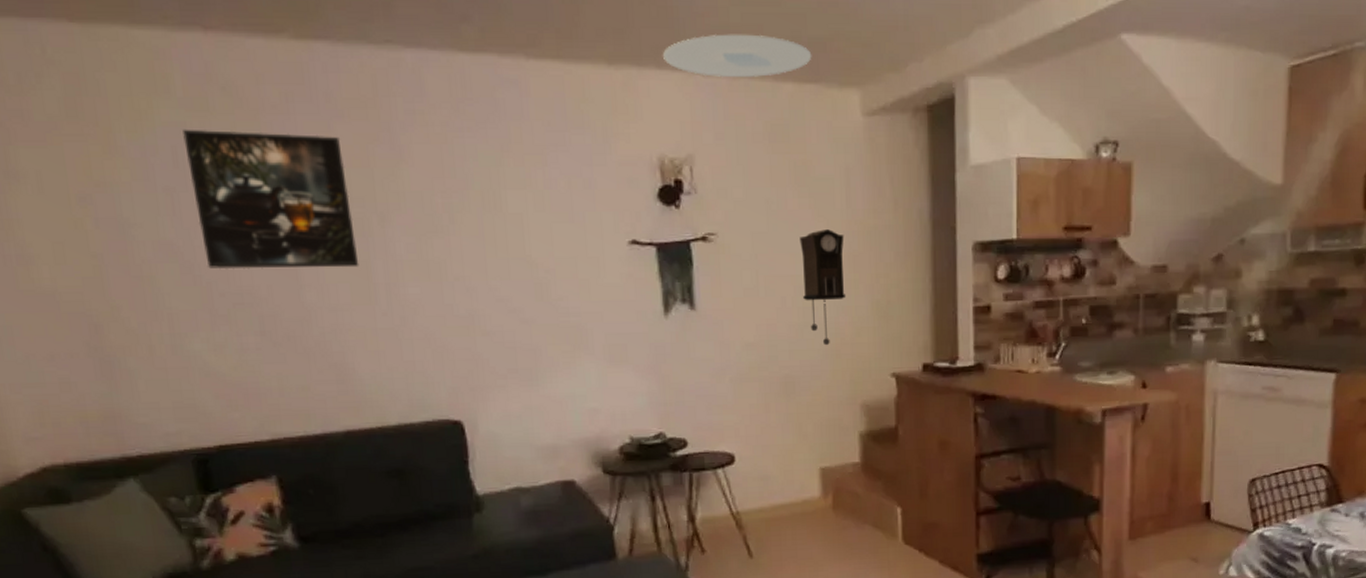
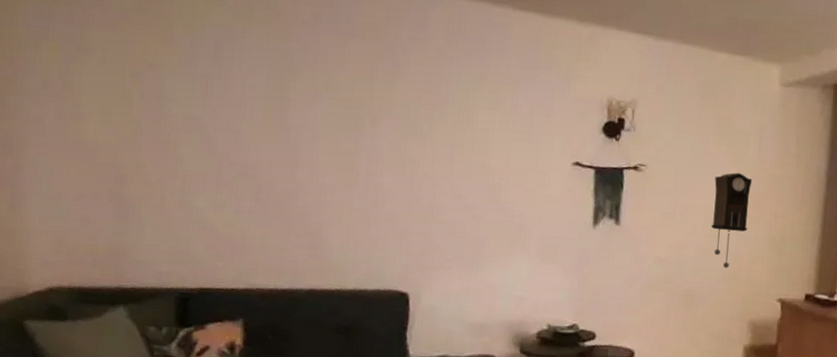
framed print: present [183,129,359,270] -> none [224,30,352,156]
ceiling light: present [662,34,812,78] -> none [623,9,745,46]

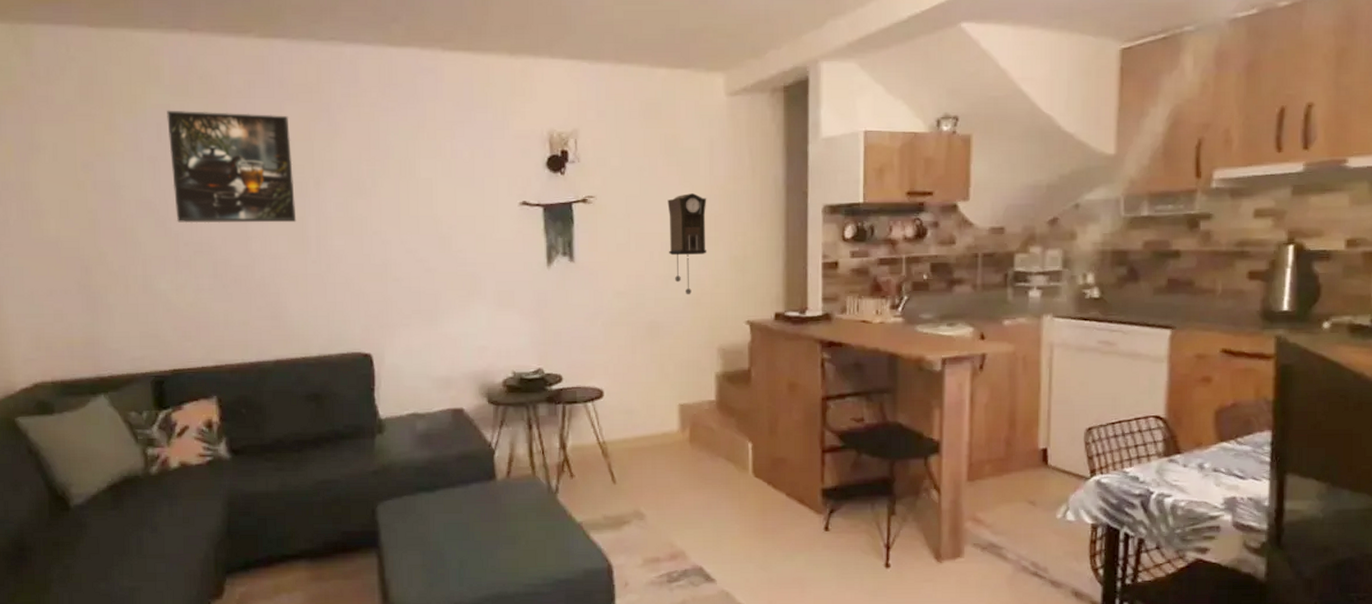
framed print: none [224,30,352,156] -> present [167,110,297,224]

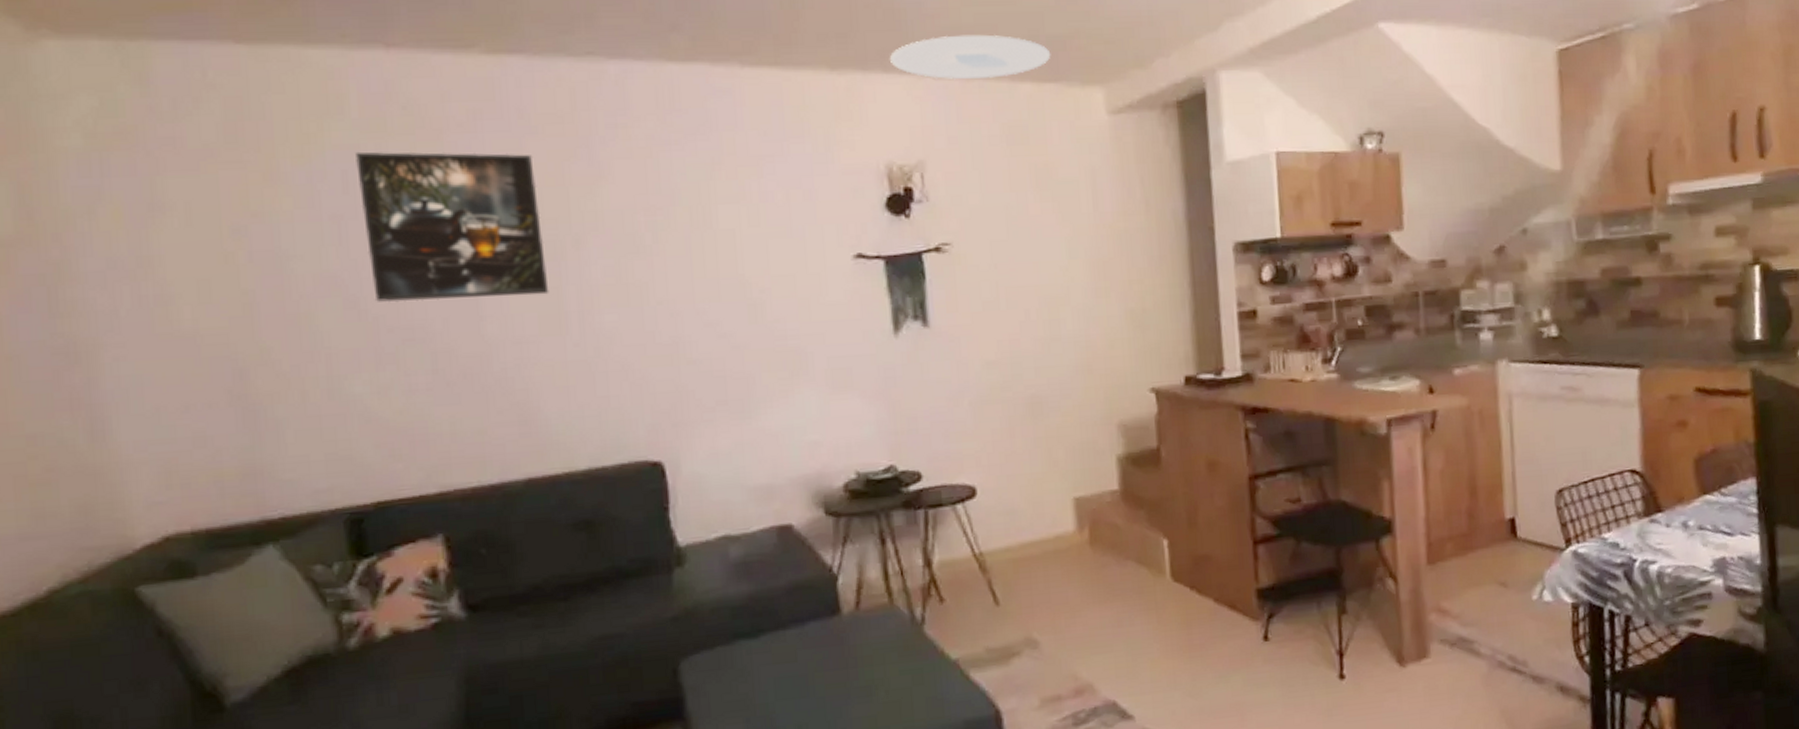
ceiling light: none [555,28,684,65] -> present [889,34,1051,80]
pendulum clock: present [667,193,707,295] -> none [1043,235,1097,361]

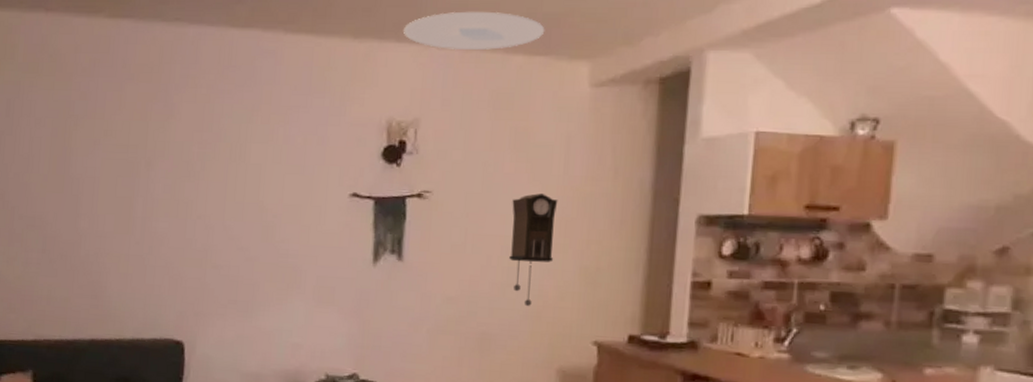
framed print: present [356,151,549,303] -> none [15,86,128,202]
pendulum clock: none [1043,235,1097,361] -> present [509,193,558,307]

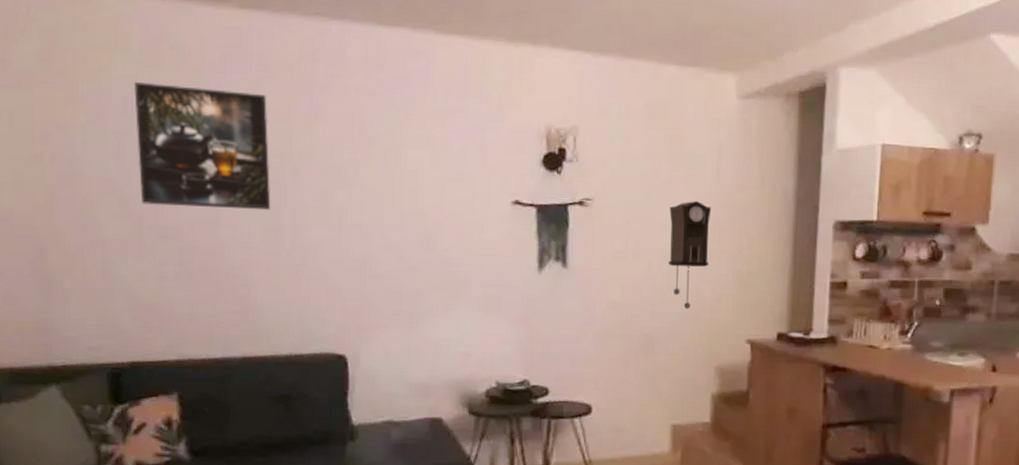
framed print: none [15,86,128,202] -> present [134,81,271,211]
ceiling light: present [403,11,545,51] -> none [557,19,695,59]

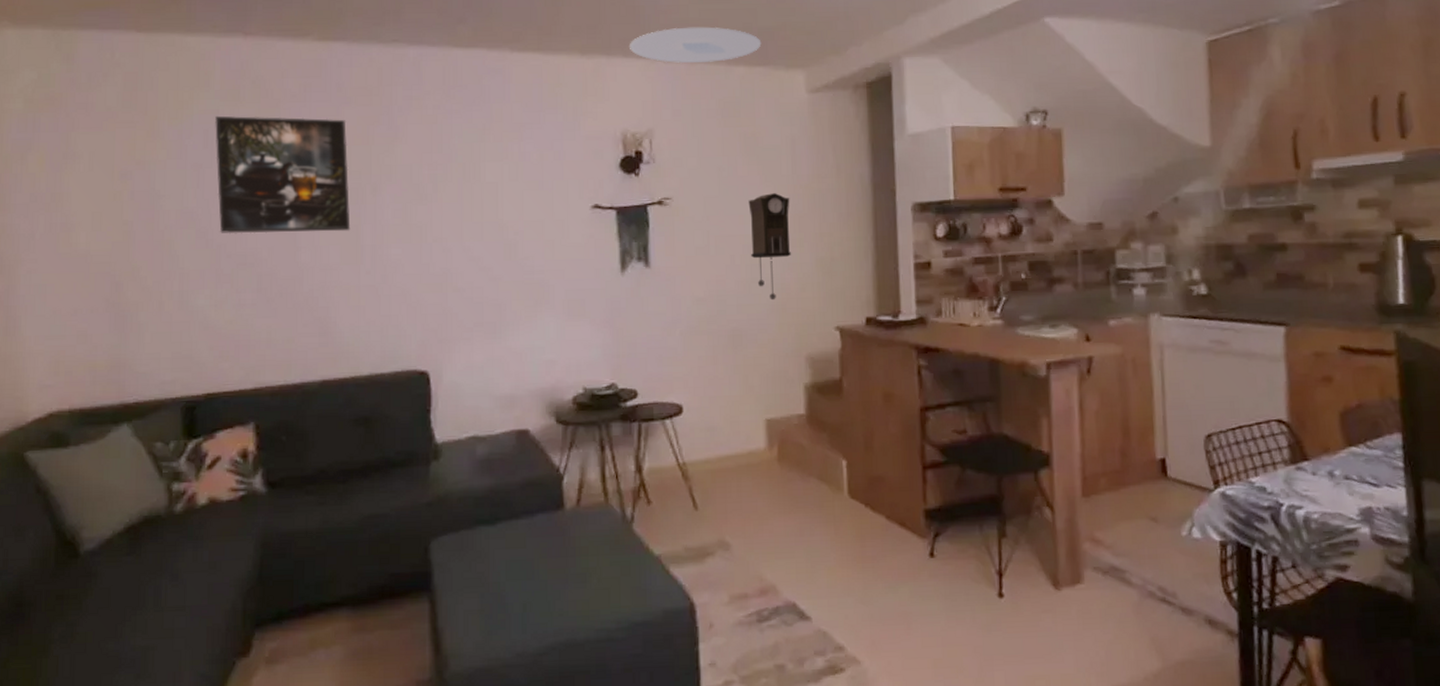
ceiling light: none [557,19,695,59] -> present [629,27,762,64]

